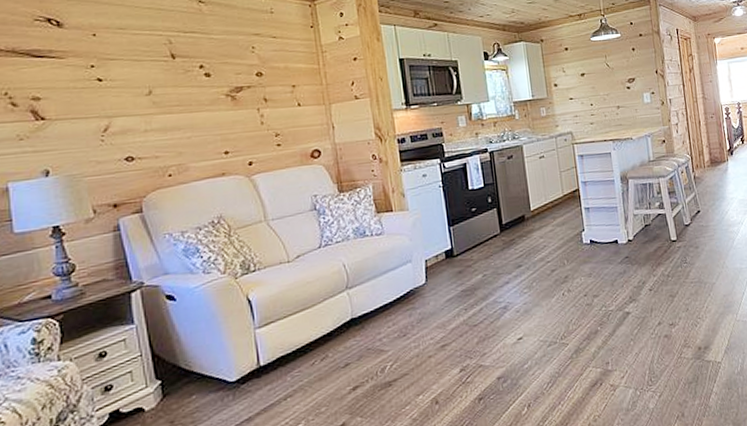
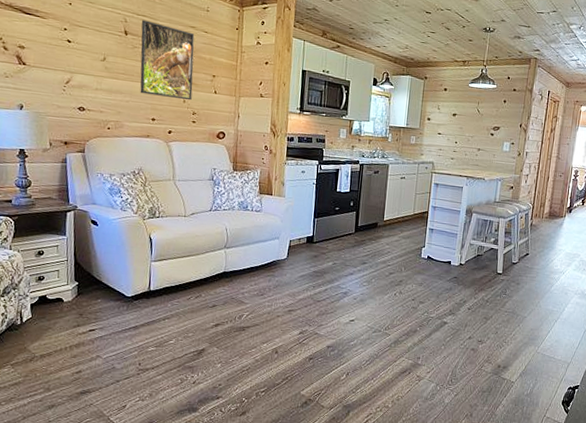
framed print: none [190,37,271,125] -> present [140,20,195,101]

